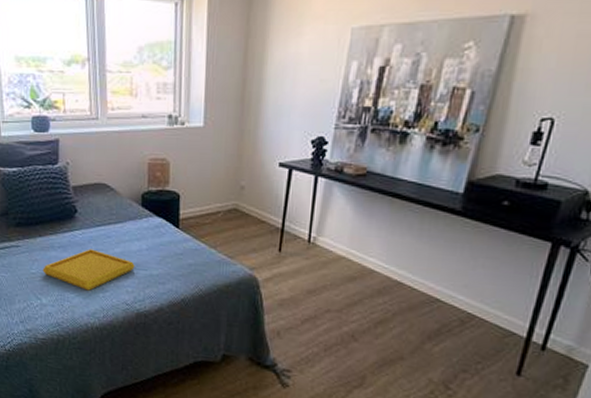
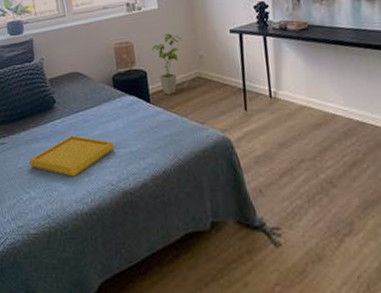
house plant: none [190,156,225,223] -> present [152,33,183,95]

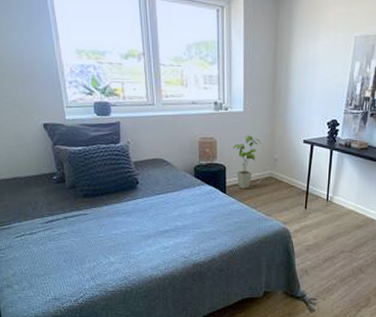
serving tray: present [29,135,115,177] -> none [109,214,190,248]

